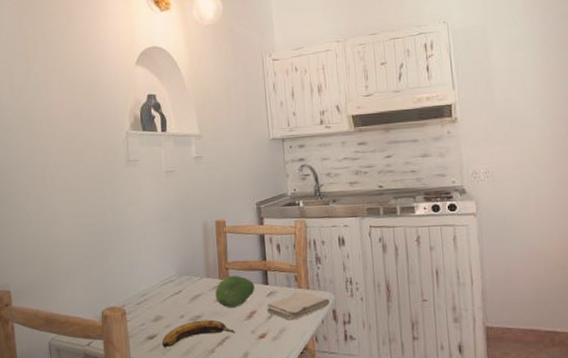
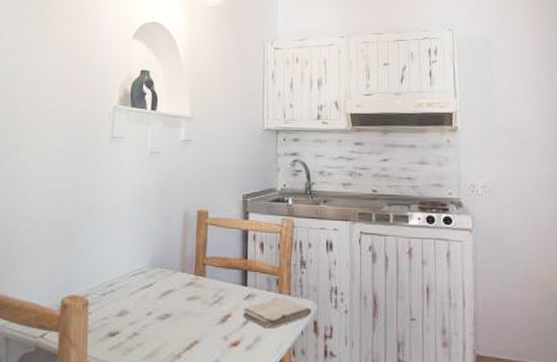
banana: present [161,319,235,348] -> none [123,319,206,348]
fruit: present [215,276,255,308] -> none [188,272,232,309]

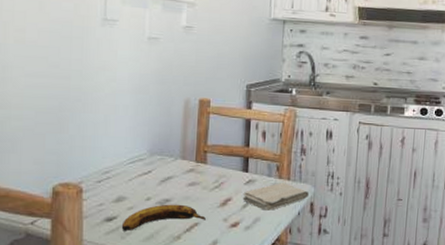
banana: none [123,319,206,348] -> present [121,204,206,231]

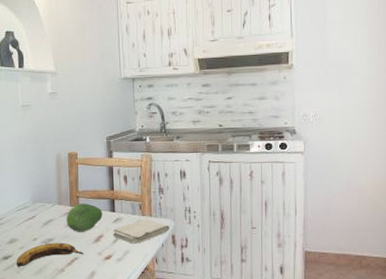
fruit: none [189,160,233,193] -> present [66,203,103,232]

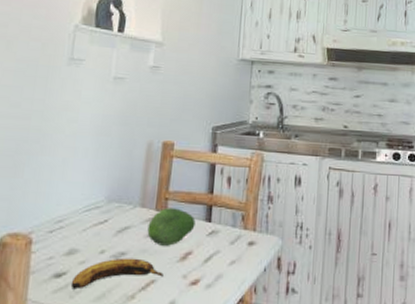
washcloth: present [112,219,171,244] -> none [204,234,277,266]

